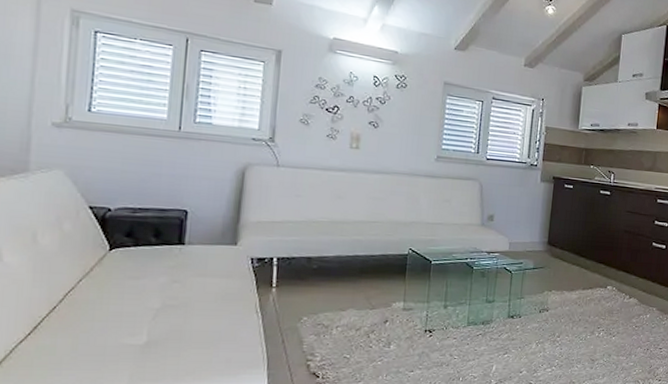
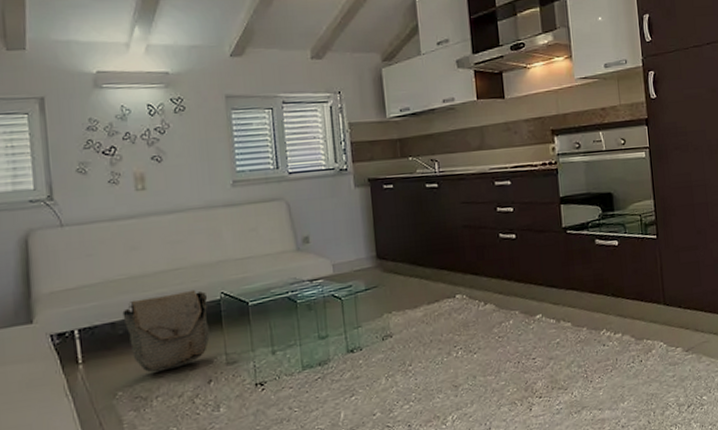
bag: none [319,241,397,306] -> present [122,289,210,373]

